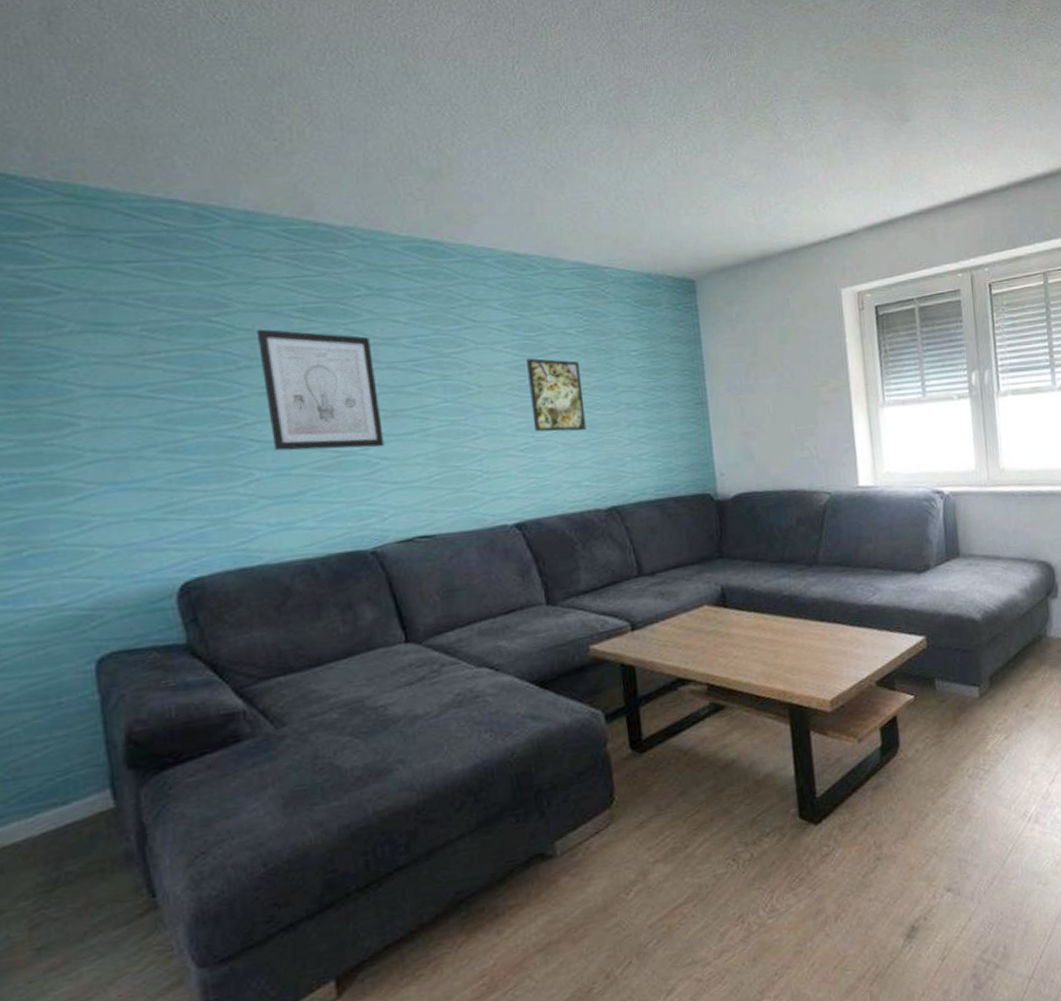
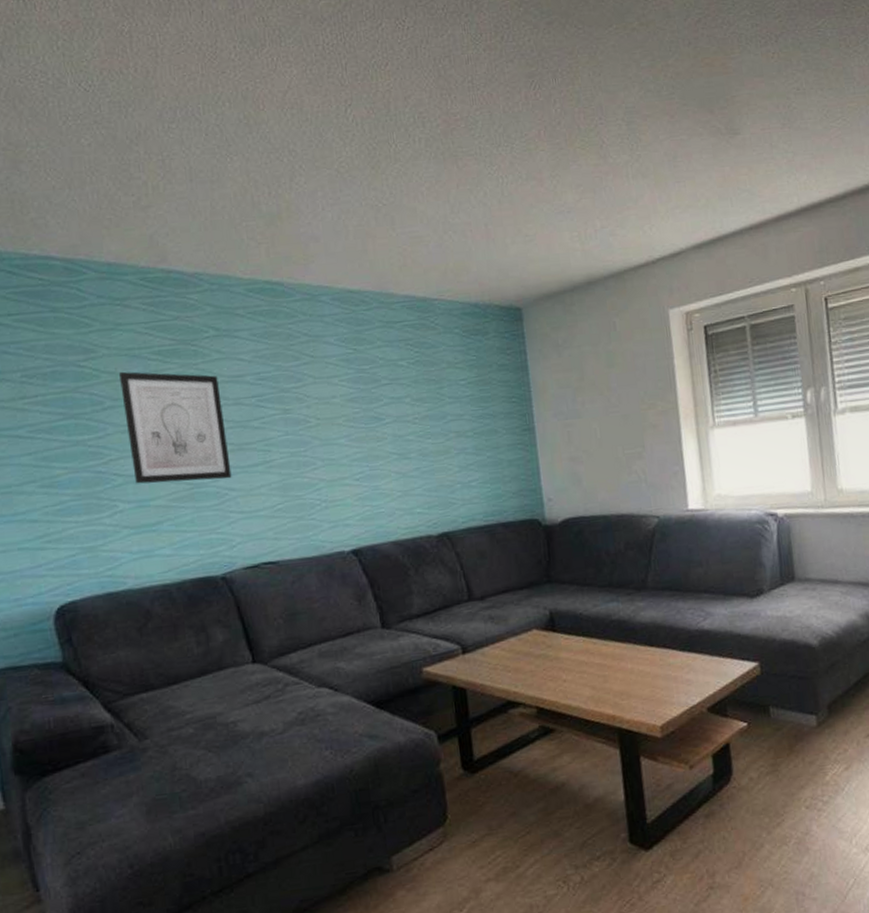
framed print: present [527,358,587,432] -> none [361,390,418,462]

